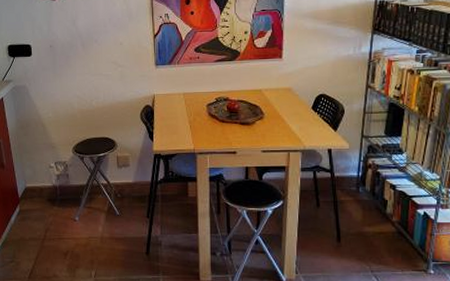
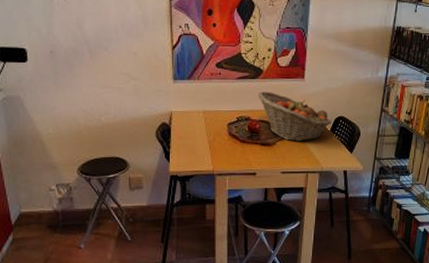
fruit basket: none [236,72,312,121] -> present [258,91,331,142]

